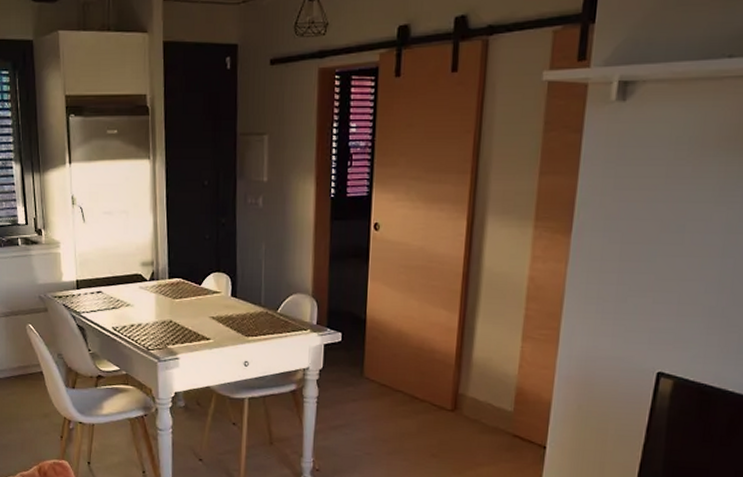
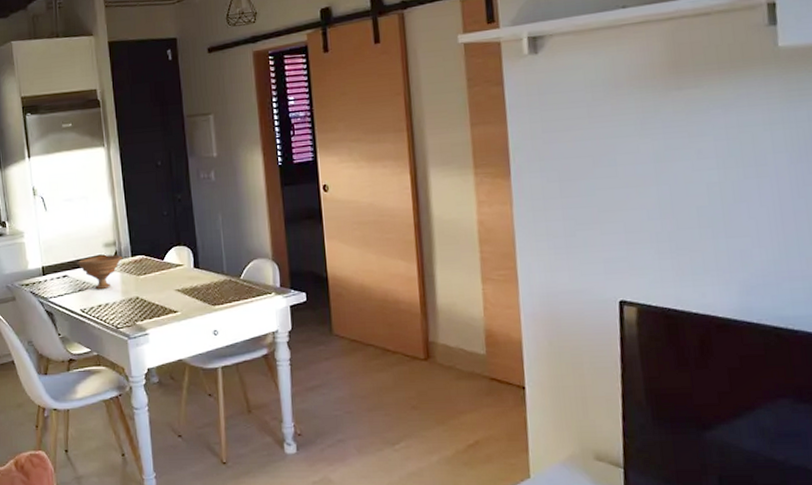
bowl: none [111,274,159,309] -> present [76,254,122,289]

